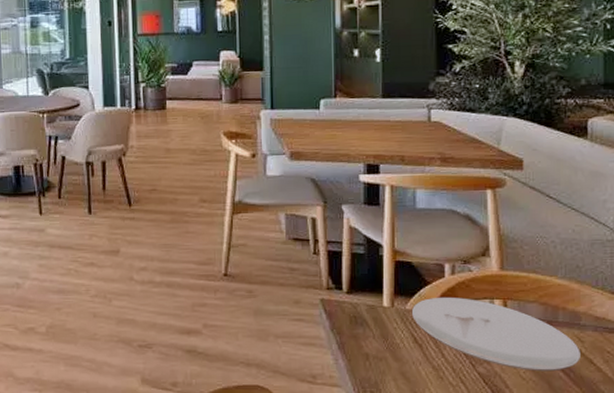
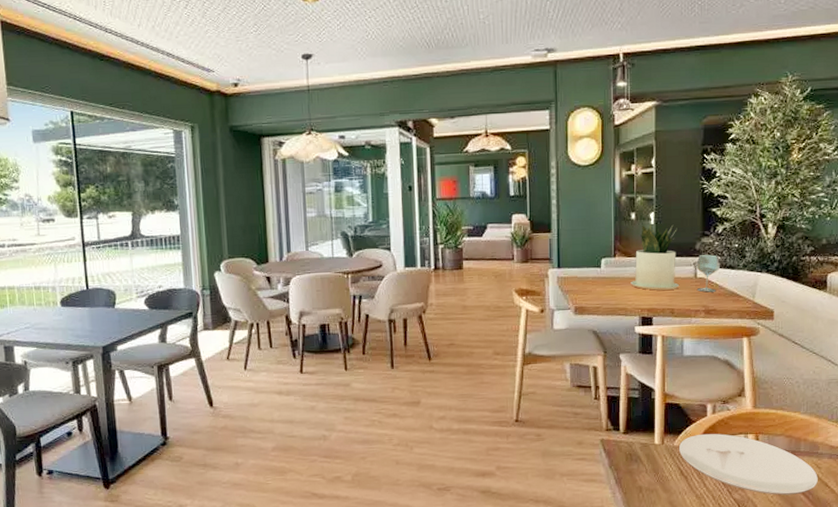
planter: none [354,62,410,136] -> present [631,224,679,291]
wine glass: none [430,96,458,138] -> present [696,254,720,293]

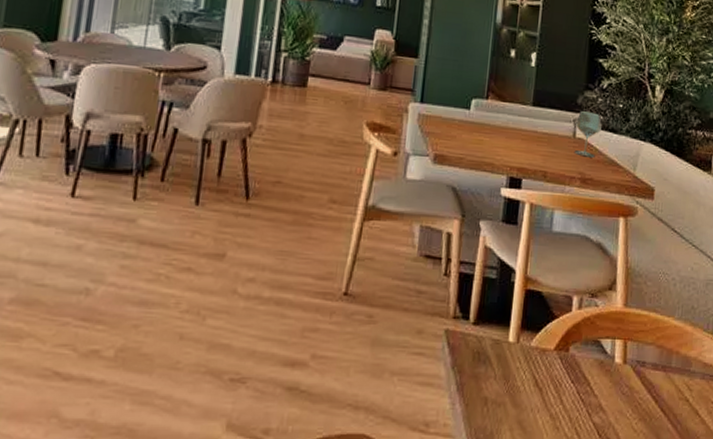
planter: present [631,224,679,291] -> none [501,65,560,149]
plate: present [678,433,818,496] -> none [535,333,688,423]

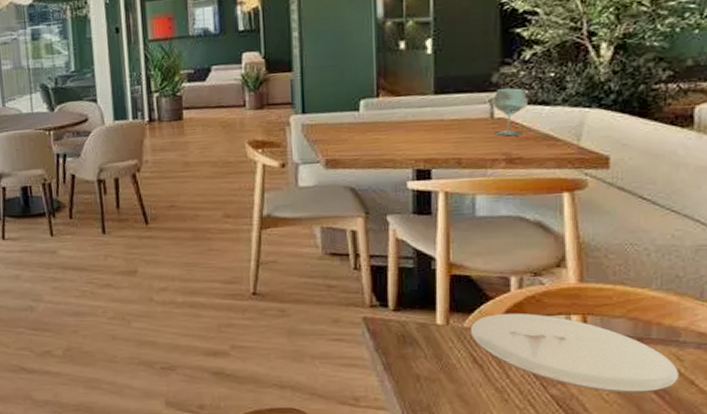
plate: none [535,333,688,423] -> present [470,312,679,394]

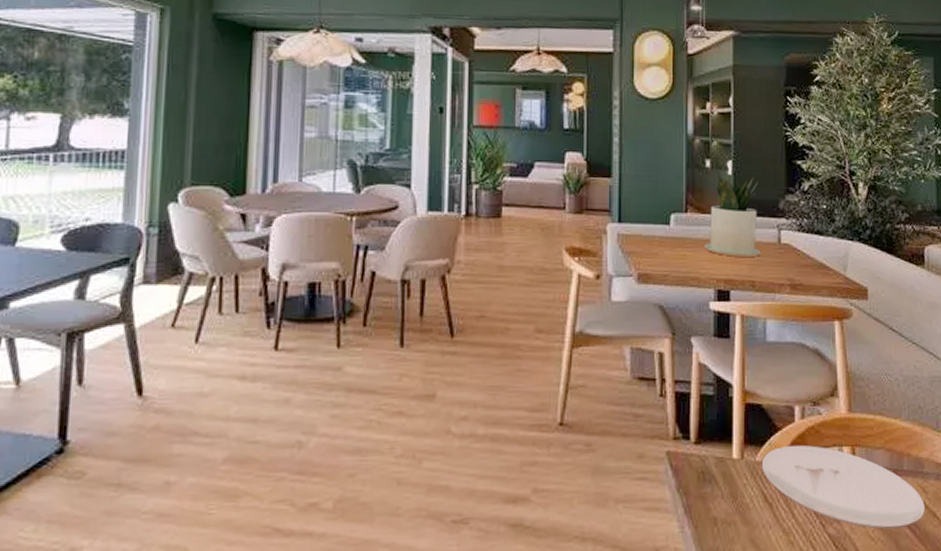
planter: none [400,52,468,137] -> present [705,175,760,258]
wine glass: present [493,88,527,137] -> none [780,216,806,262]

